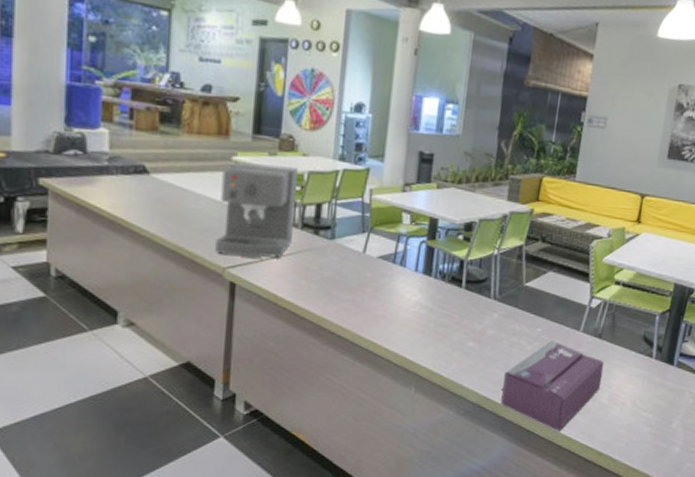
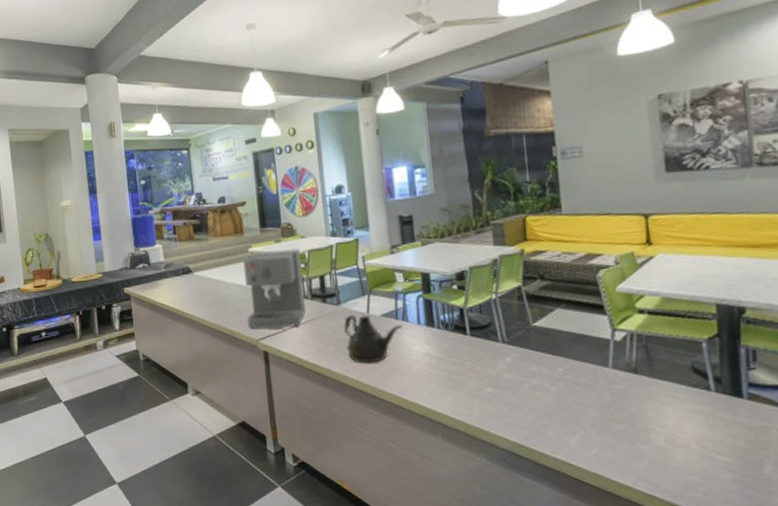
teapot: none [332,253,399,308] -> present [344,315,403,363]
tissue box: present [501,341,605,433] -> none [533,380,652,480]

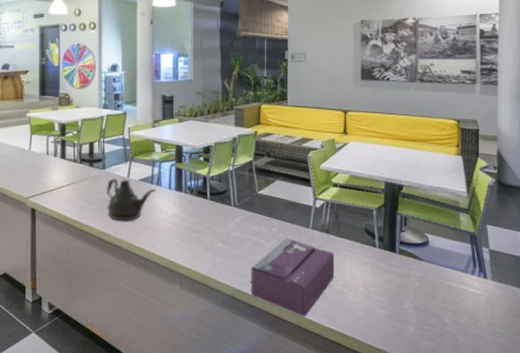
coffee maker: present [243,249,307,329] -> none [19,117,75,188]
tissue box: none [533,380,652,480] -> present [251,238,335,317]

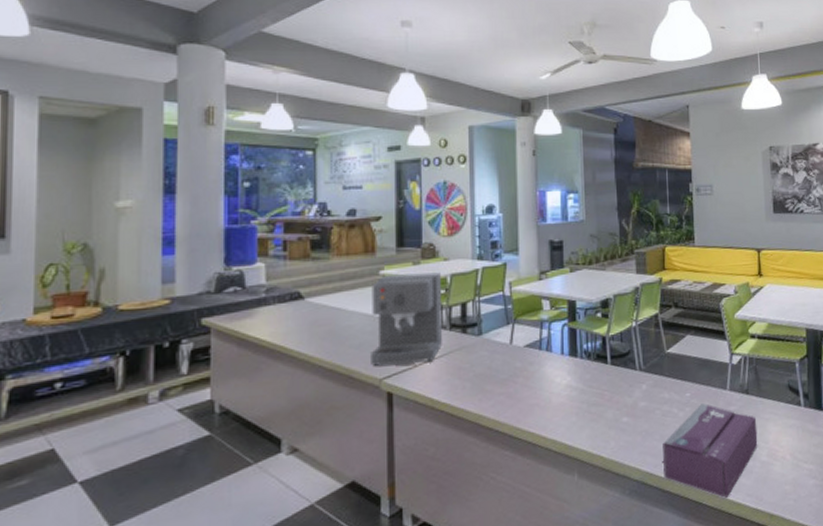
coffee maker: none [19,117,75,188] -> present [371,272,443,366]
teapot: present [107,179,157,221] -> none [484,347,546,400]

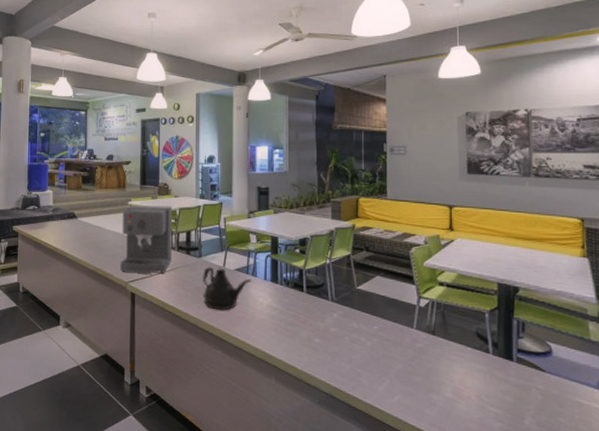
teapot: none [484,347,546,400] -> present [203,267,252,311]
tissue box: present [663,403,758,499] -> none [350,337,443,424]

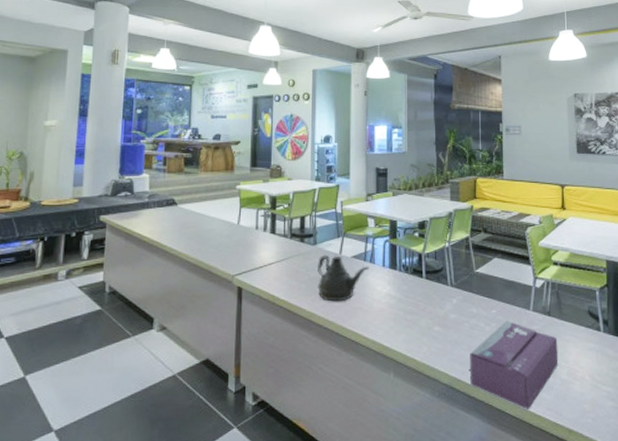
coffee maker: present [120,205,173,274] -> none [226,189,285,265]
tissue box: none [350,337,443,424] -> present [470,321,559,410]

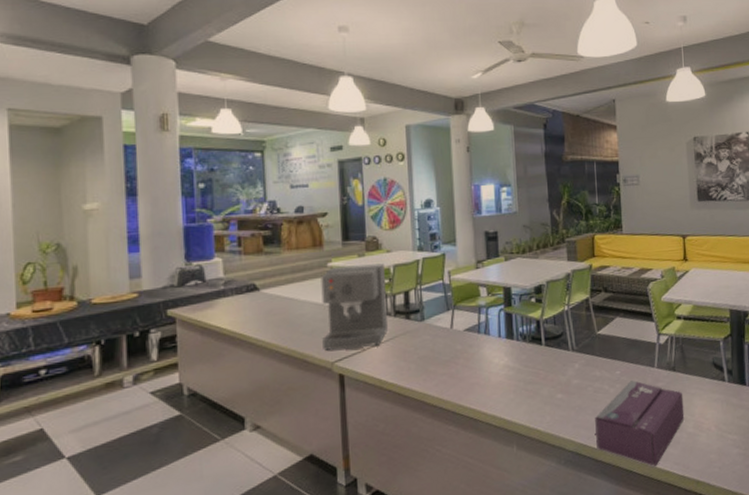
coffee maker: none [226,189,285,265] -> present [321,263,389,351]
teapot: present [317,256,370,302] -> none [427,331,485,380]

